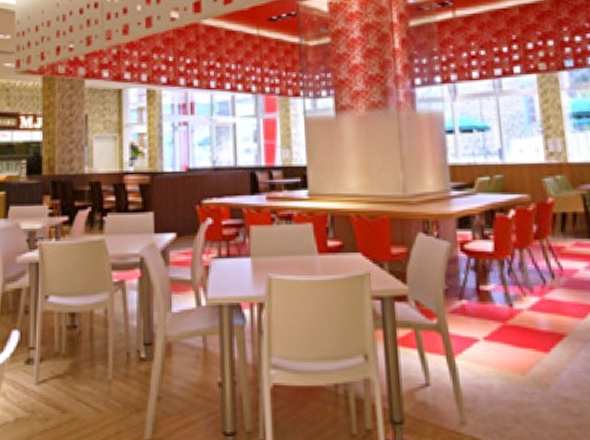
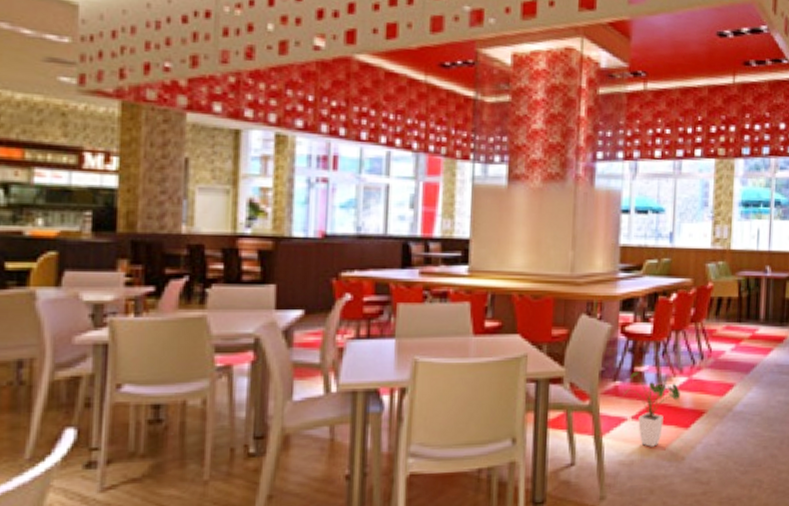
house plant: none [472,290,535,371] -> present [623,371,680,447]

